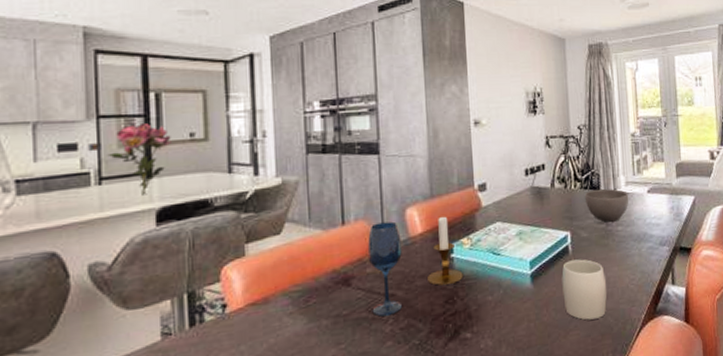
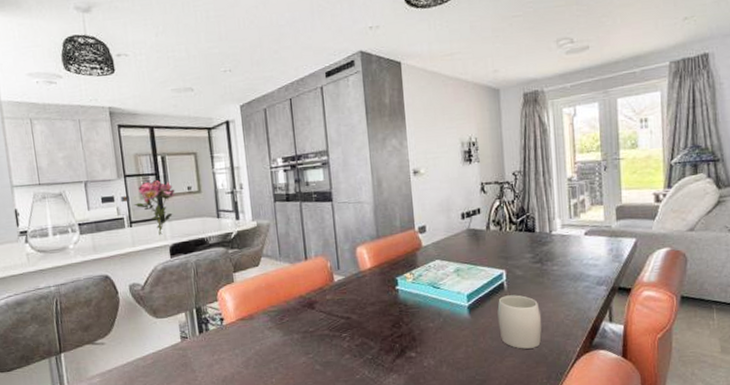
wineglass: present [367,221,402,317] -> none [326,258,356,335]
candlestick: present [428,216,463,286] -> none [377,254,407,312]
bowl: present [584,188,629,222] -> none [519,231,565,262]

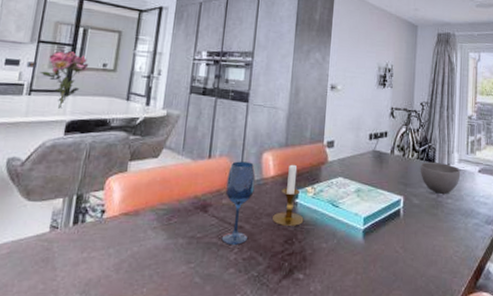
wineglass: none [326,258,356,335] -> present [221,161,256,245]
candlestick: none [377,254,407,312] -> present [272,164,304,226]
mug: present [497,295,542,349] -> none [390,223,432,283]
bowl: none [519,231,565,262] -> present [420,161,461,194]

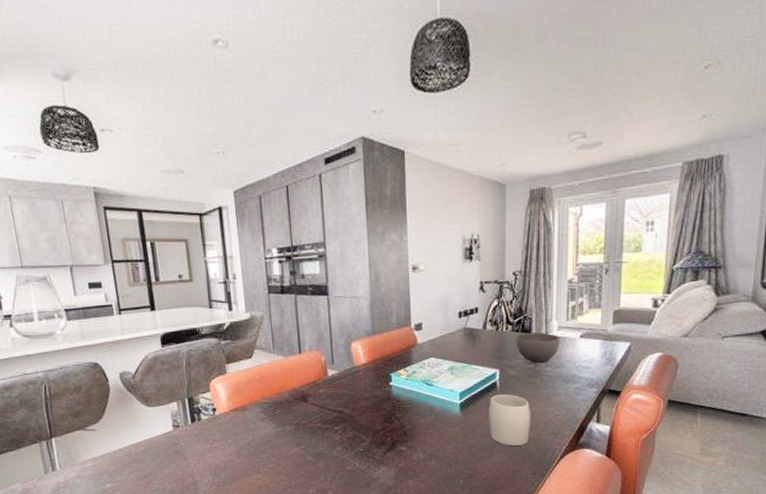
flower bouquet: present [26,51,89,109] -> none [108,267,166,324]
wineglass: present [221,161,256,245] -> none [319,353,348,427]
candlestick: present [272,164,304,226] -> none [370,350,400,407]
mug: none [390,223,432,283] -> present [489,394,531,446]

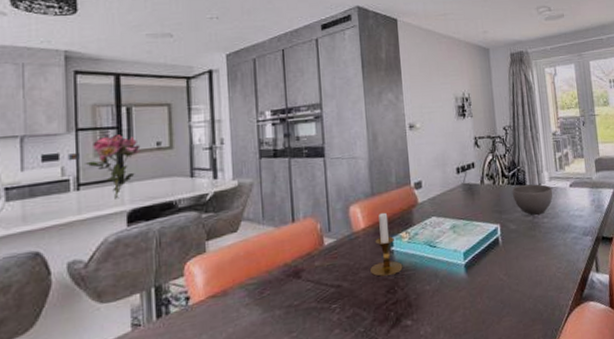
flower bouquet: none [108,267,166,324] -> present [67,135,141,199]
candlestick: none [370,350,400,407] -> present [370,212,403,277]
mug: present [489,394,531,446] -> none [493,249,536,307]

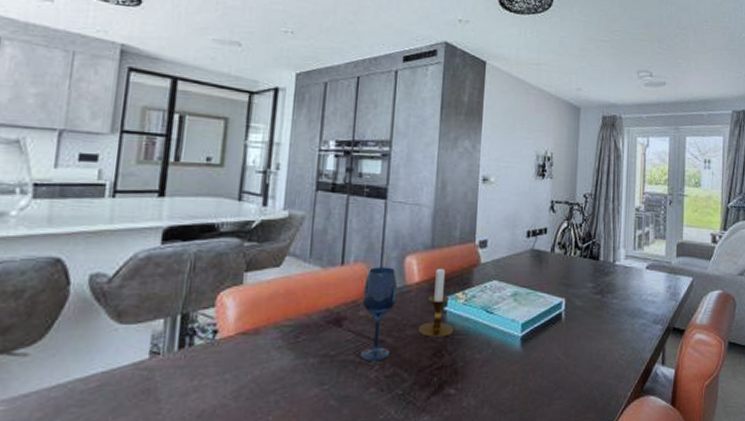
flower bouquet: present [67,135,141,199] -> none [107,143,189,213]
wineglass: none [315,218,347,306] -> present [359,267,398,361]
bowl: present [511,184,553,215] -> none [583,259,627,294]

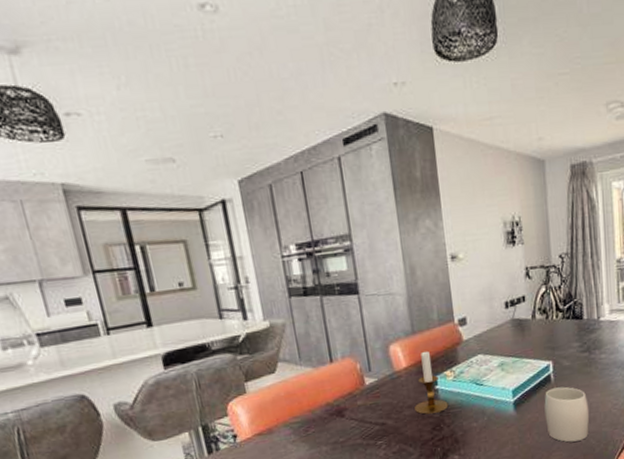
wineglass: present [359,267,398,361] -> none [355,358,393,443]
mug: none [551,328,596,391] -> present [544,386,590,443]

